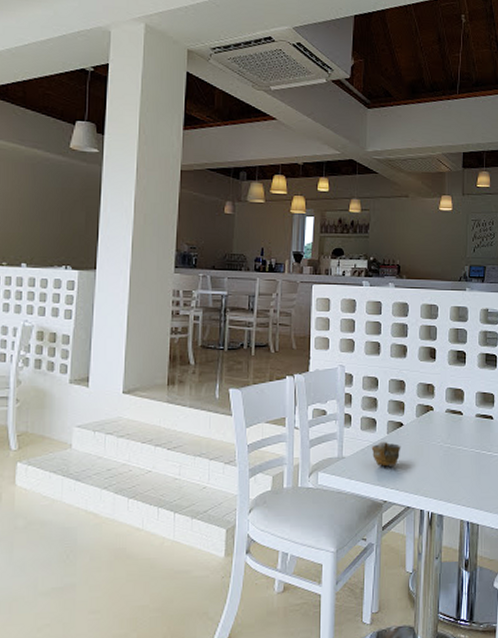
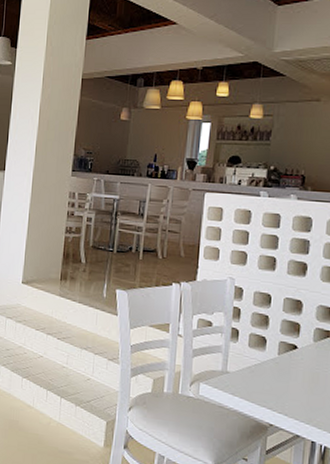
cup: present [371,441,401,467] -> none [259,361,294,389]

